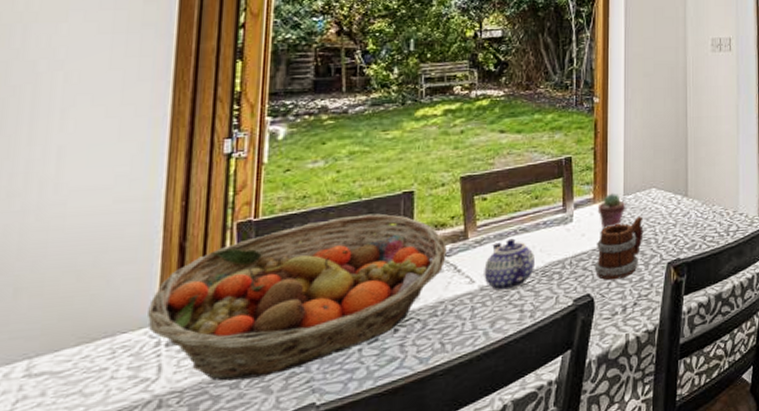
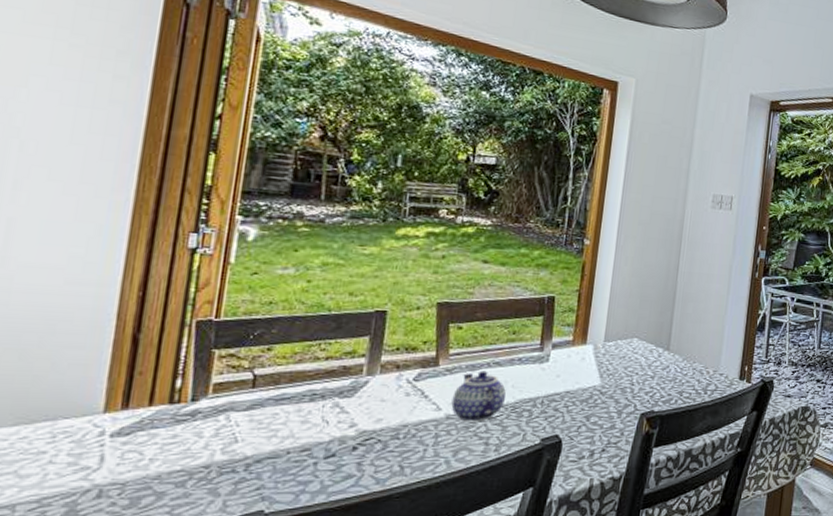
fruit basket: present [148,213,447,382] -> none [93,328,416,479]
mug: present [594,216,644,281] -> none [566,364,622,424]
potted succulent: present [597,193,626,230] -> none [575,337,606,373]

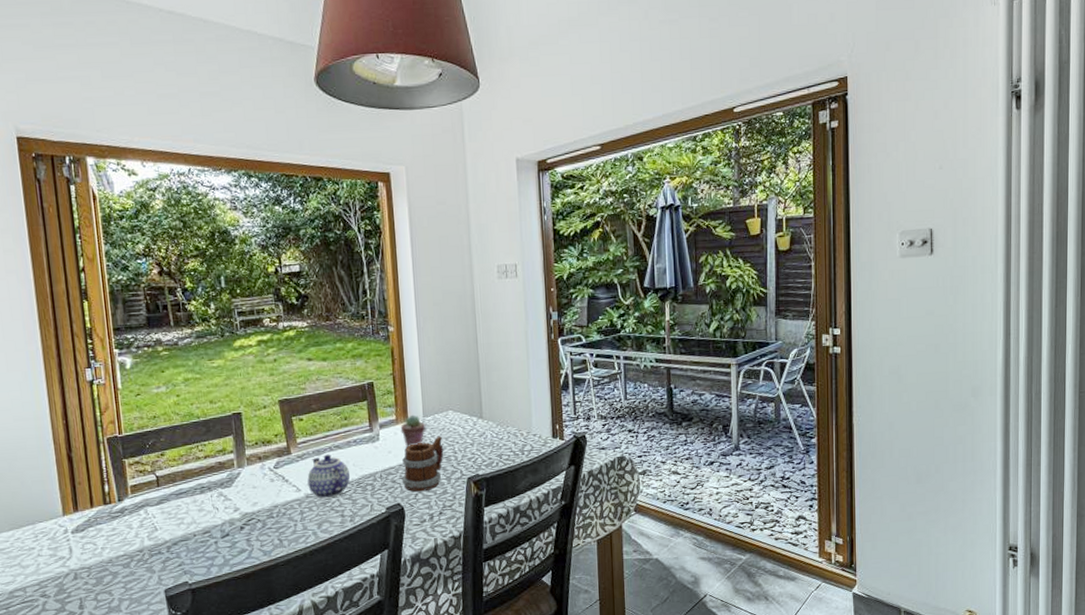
mug: none [566,364,622,424] -> present [401,436,444,492]
potted succulent: none [575,337,606,373] -> present [400,414,426,448]

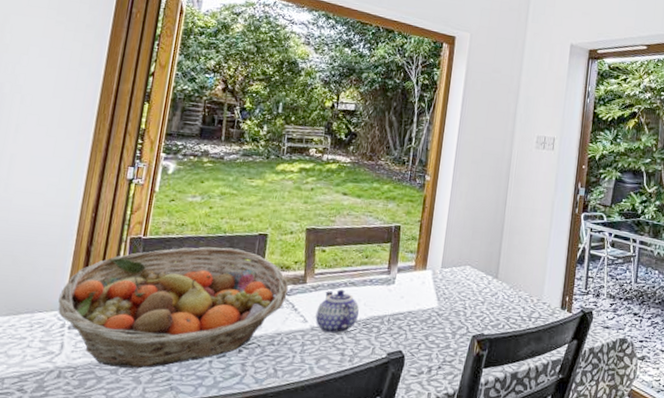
fruit basket: none [54,431,275,562] -> present [58,247,289,369]
potted succulent: present [400,414,426,448] -> none [417,264,443,296]
mug: present [401,436,444,492] -> none [408,289,456,343]

